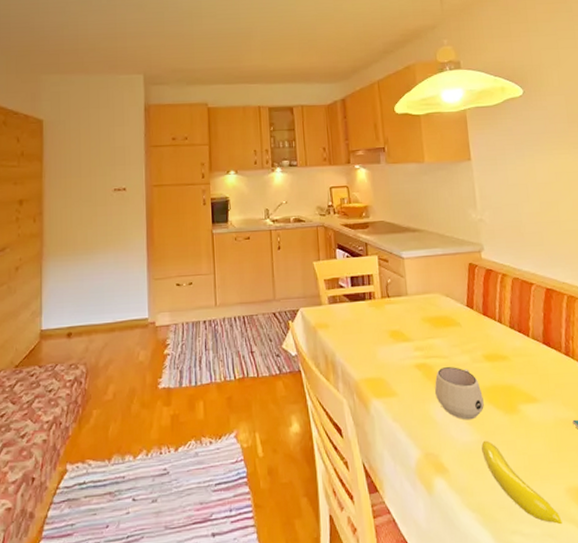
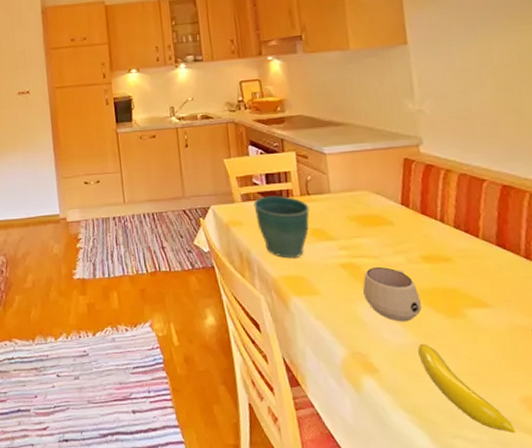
flower pot: none [339,298,389,361] -> present [253,195,310,259]

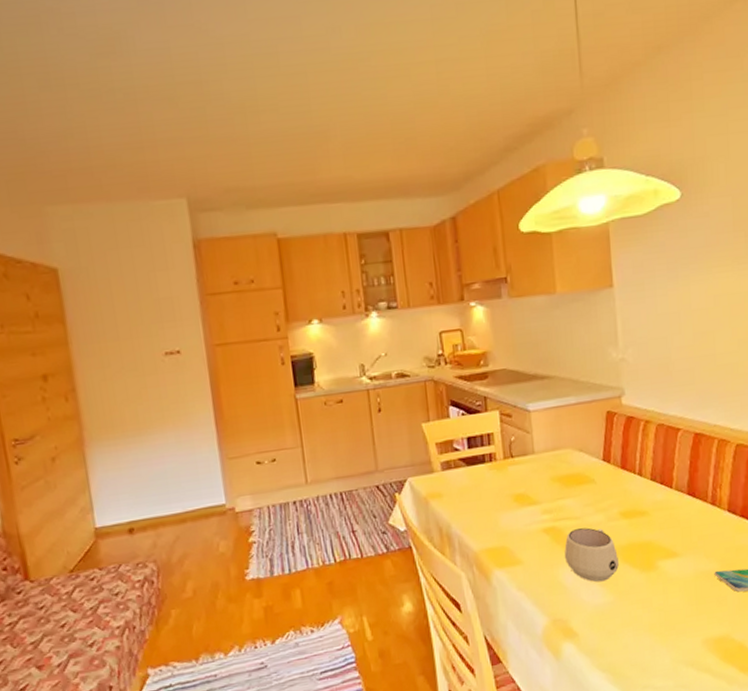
flower pot: present [253,195,310,259] -> none [454,460,513,529]
banana: present [418,343,516,434] -> none [614,600,697,676]

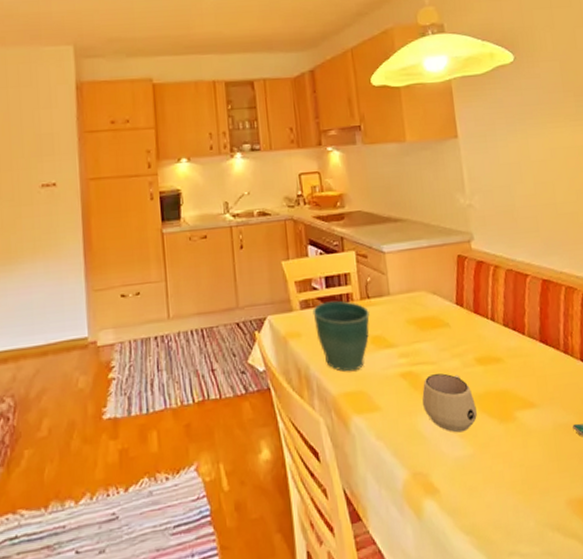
flower pot: none [454,460,513,529] -> present [312,300,370,372]

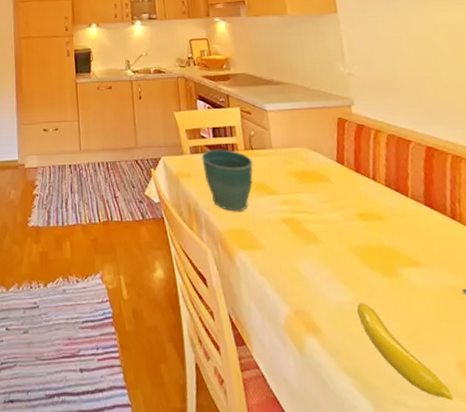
mug: present [422,373,477,433] -> none [303,224,359,280]
banana: none [475,454,564,542] -> present [357,302,454,401]

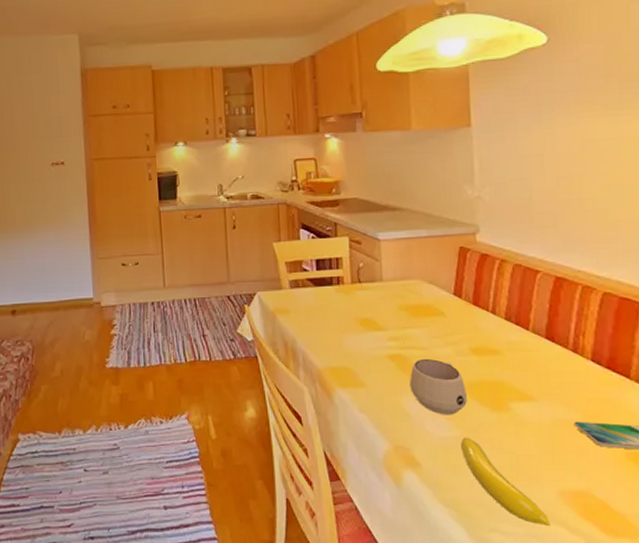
flower pot: present [201,149,253,212] -> none [302,282,360,349]
mug: none [303,224,359,280] -> present [409,359,467,415]

